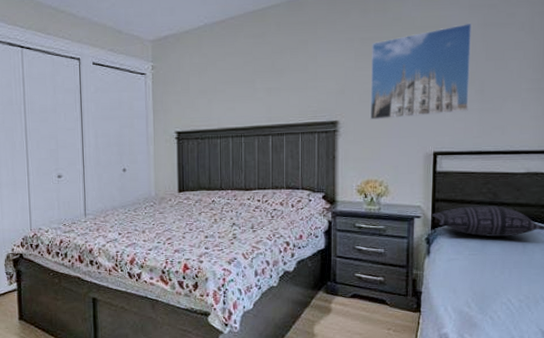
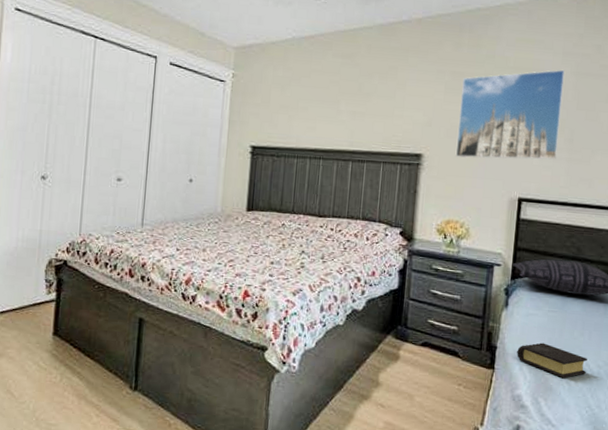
book: none [441,284,509,315] -> present [517,342,587,379]

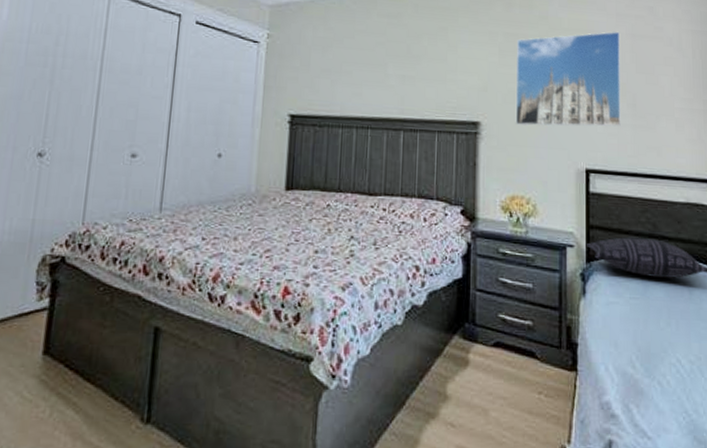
book: present [517,342,587,379] -> none [600,336,678,379]

